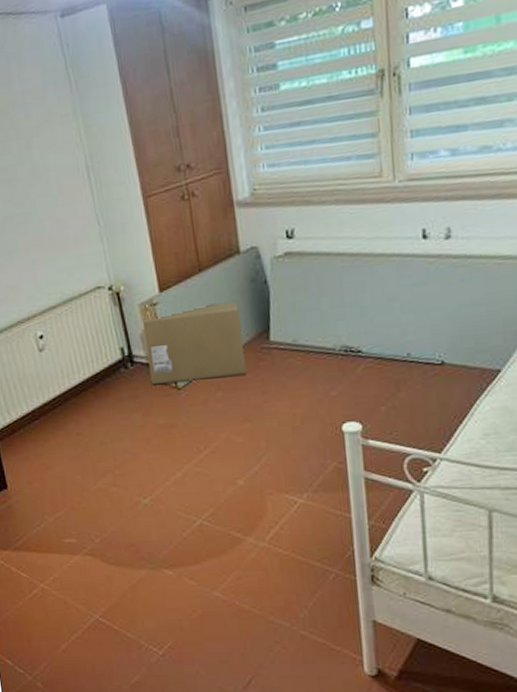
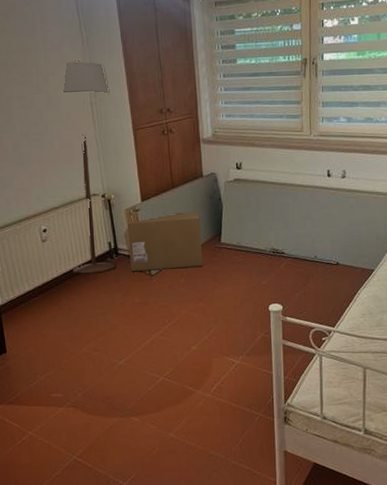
floor lamp: none [51,113,132,390] -> present [63,60,116,274]

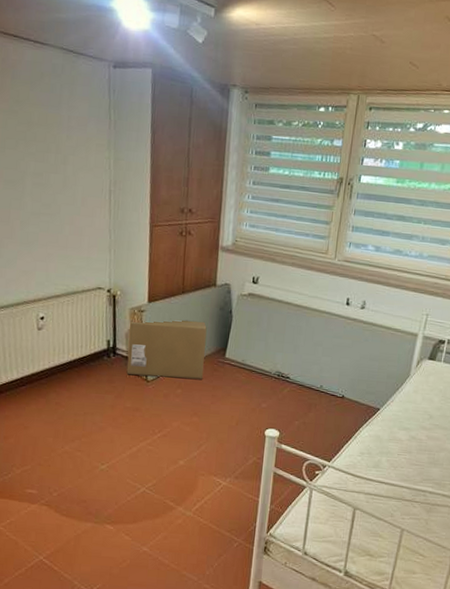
floor lamp: present [63,60,116,274] -> none [66,143,131,371]

